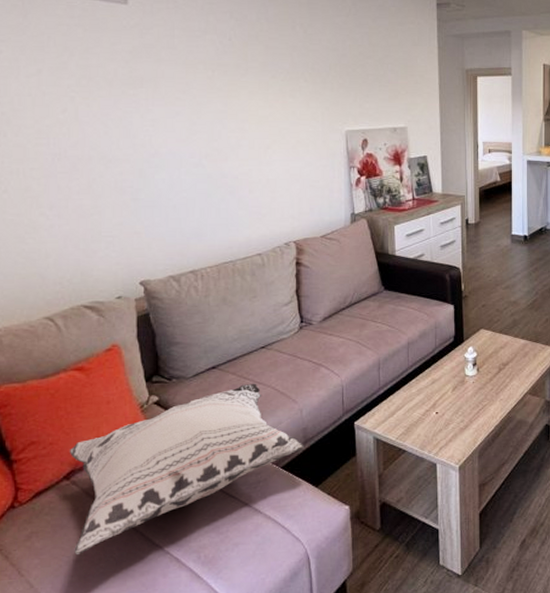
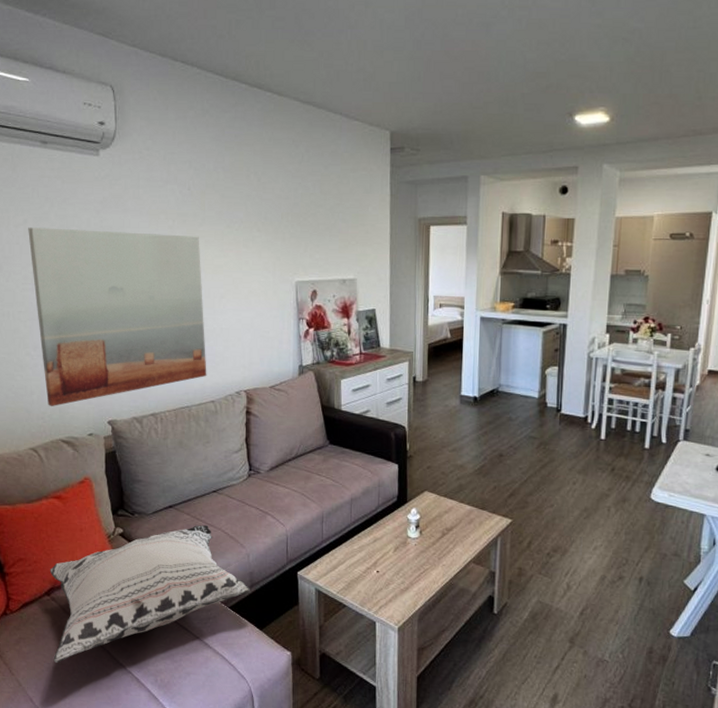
wall art: none [42,78,253,270] -> present [28,227,207,406]

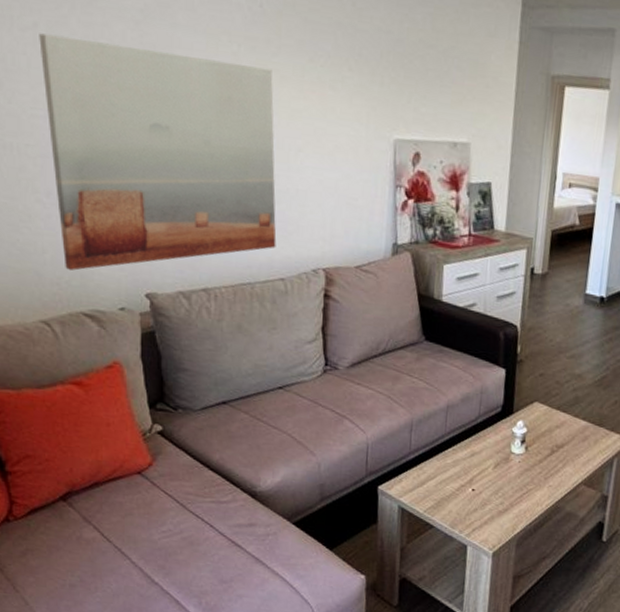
decorative pillow: present [50,524,250,663] -> none [67,426,320,579]

